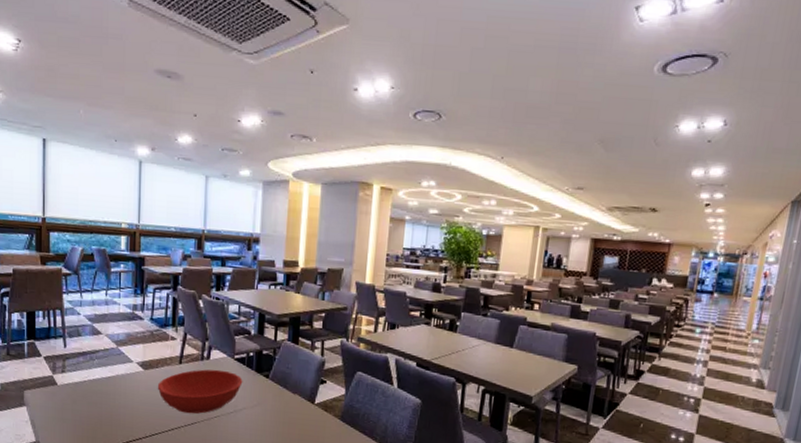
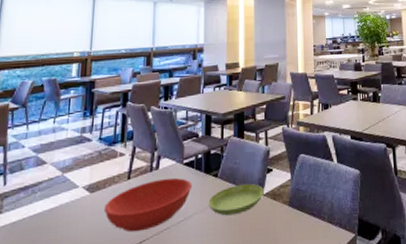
saucer: none [258,389,316,418] -> present [208,183,264,216]

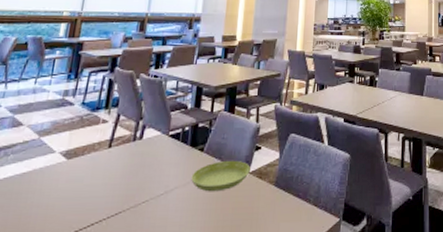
bowl: present [103,177,192,232] -> none [79,149,177,203]

